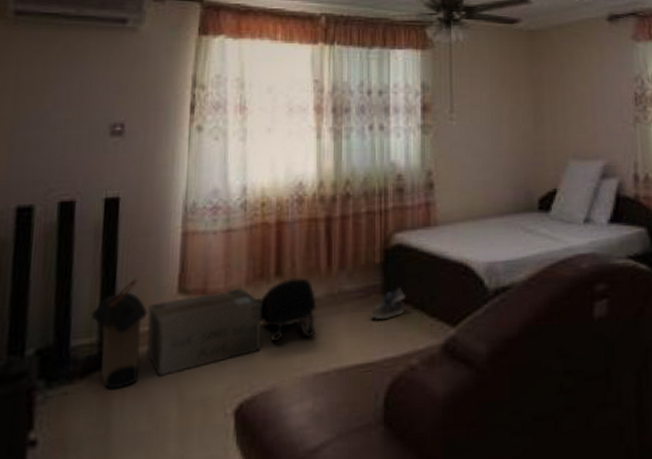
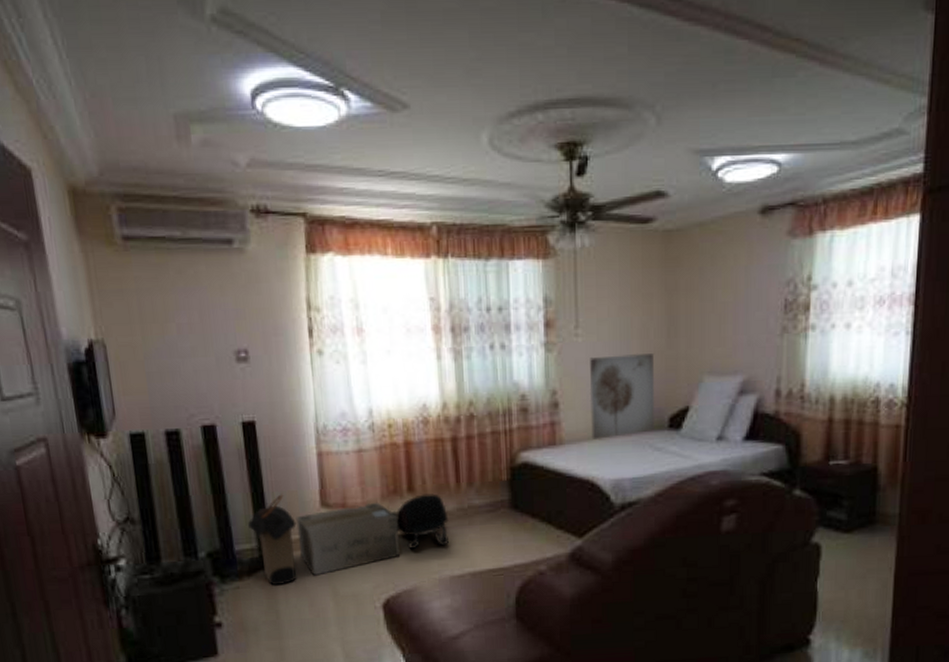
shoe: present [370,288,405,321] -> none [499,503,533,532]
wall art: none [463,138,526,221] -> present [589,354,655,439]

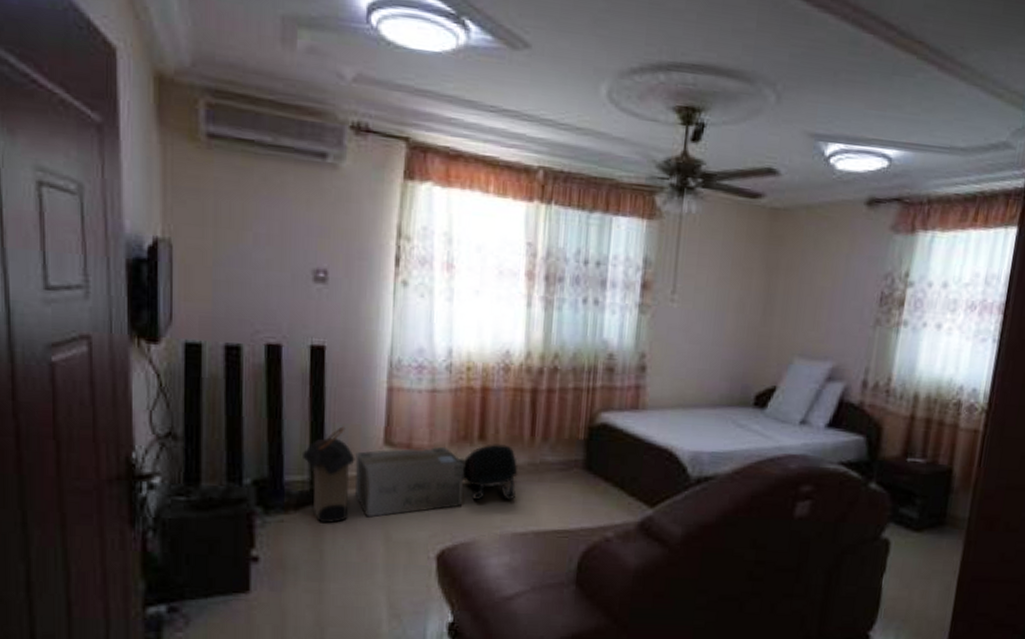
wall art: present [589,354,655,439] -> none [675,325,747,409]

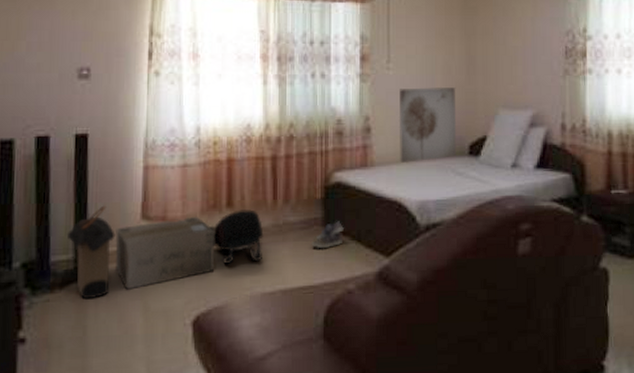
shoe: none [569,465,607,493] -> present [311,221,344,249]
wall art: none [675,325,747,409] -> present [398,87,457,163]

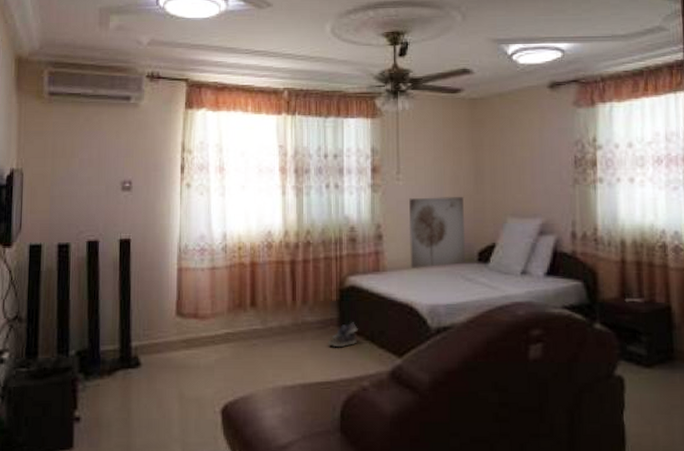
laundry hamper: present [66,205,116,300] -> none [113,302,154,386]
cardboard box: present [115,216,214,290] -> none [154,314,240,379]
backpack: present [210,209,264,264] -> none [236,309,284,358]

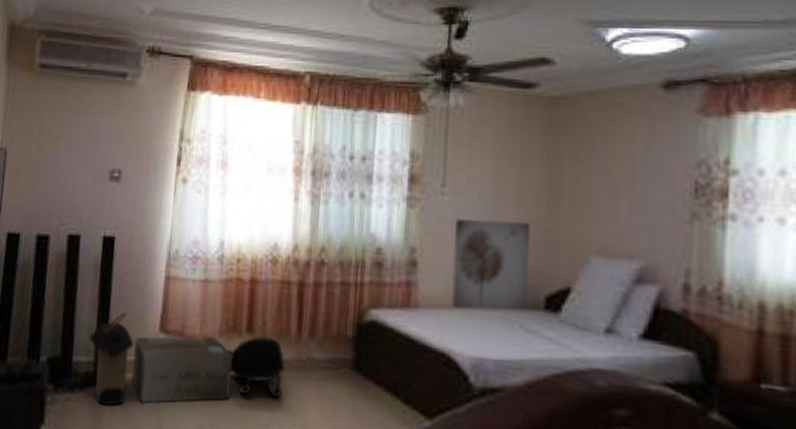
laundry hamper: none [113,302,154,386] -> present [89,312,134,407]
cardboard box: none [154,314,240,379] -> present [132,336,232,404]
backpack: none [236,309,284,358] -> present [228,336,285,398]
shoe: present [328,322,358,348] -> none [338,366,377,396]

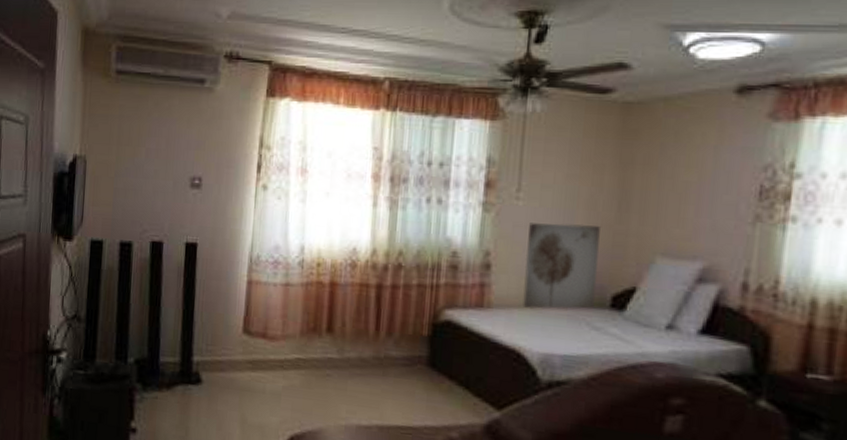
laundry hamper: present [89,312,134,407] -> none [174,315,218,404]
cardboard box: present [132,336,232,404] -> none [217,337,313,400]
backpack: present [228,336,285,398] -> none [309,336,364,393]

